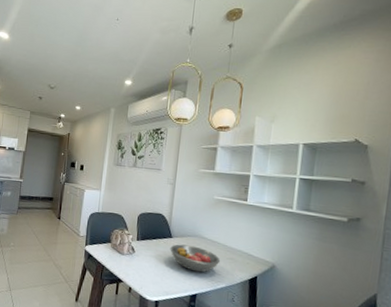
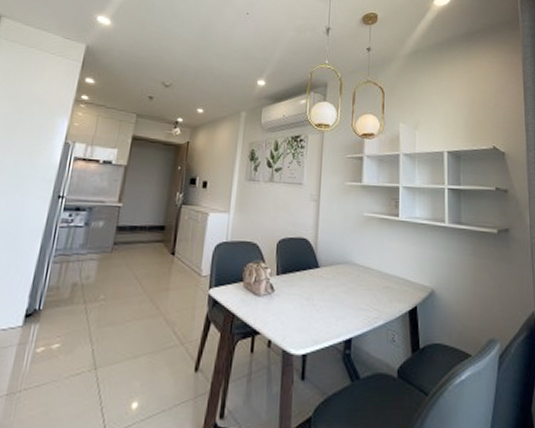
fruit bowl: present [170,244,221,273] -> none [317,275,376,309]

